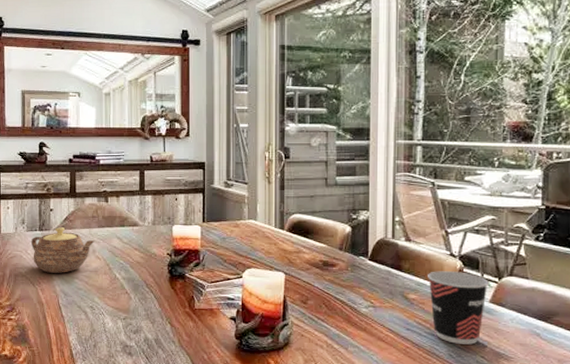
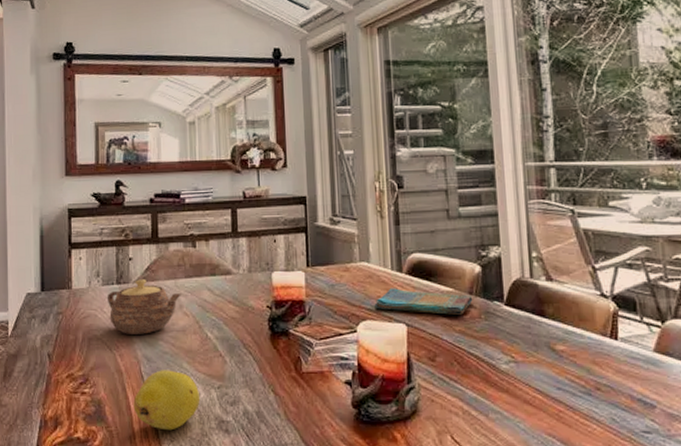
fruit: none [52,303,109,352] -> present [133,370,201,431]
dish towel: none [259,242,342,267] -> present [374,288,473,315]
cup: present [428,271,489,345] -> none [576,315,651,405]

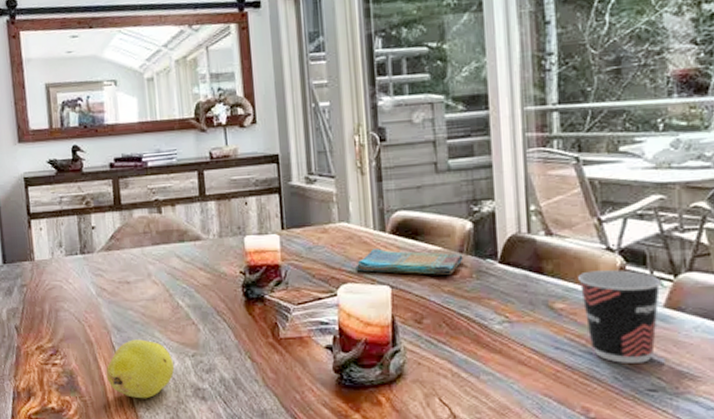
teapot: present [107,279,181,334] -> none [71,248,149,305]
cup: none [576,315,651,405] -> present [578,270,661,363]

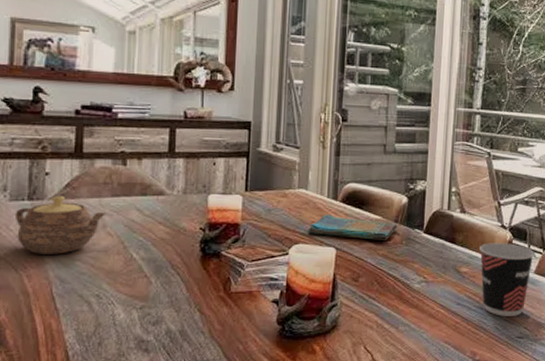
teapot: none [71,248,149,305] -> present [14,196,106,254]
fruit: present [105,339,175,399] -> none [40,291,120,352]

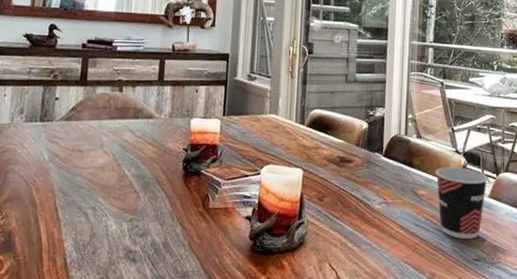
teapot: present [14,196,106,254] -> none [28,118,104,170]
dish towel: present [308,214,398,240] -> none [278,138,359,163]

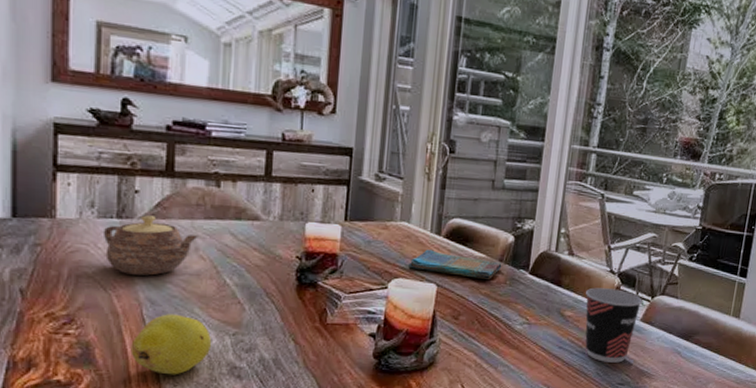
teapot: none [28,118,104,170] -> present [103,215,198,276]
fruit: none [44,203,112,260] -> present [130,314,212,375]
dish towel: none [278,138,359,163] -> present [408,249,502,279]

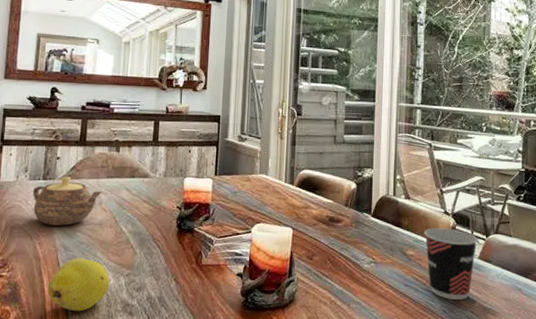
dish towel: present [408,249,502,279] -> none [268,197,348,222]

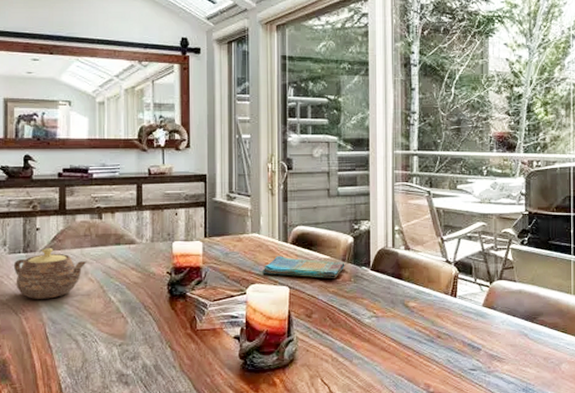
fruit: present [47,258,110,312] -> none [38,331,103,385]
dish towel: none [268,197,348,222] -> present [262,256,345,278]
cup: present [424,228,478,300] -> none [426,277,481,349]

